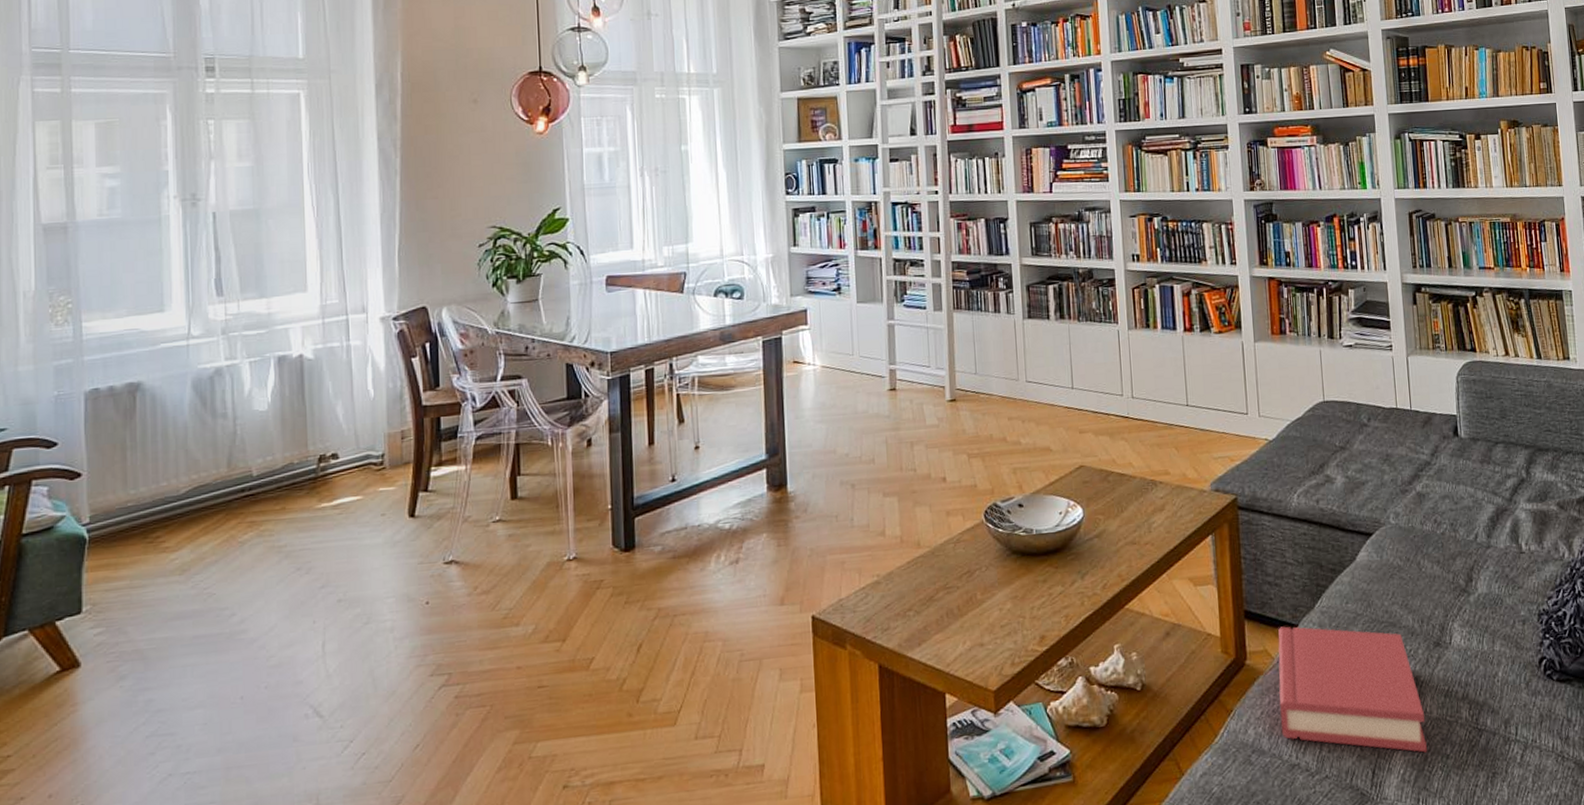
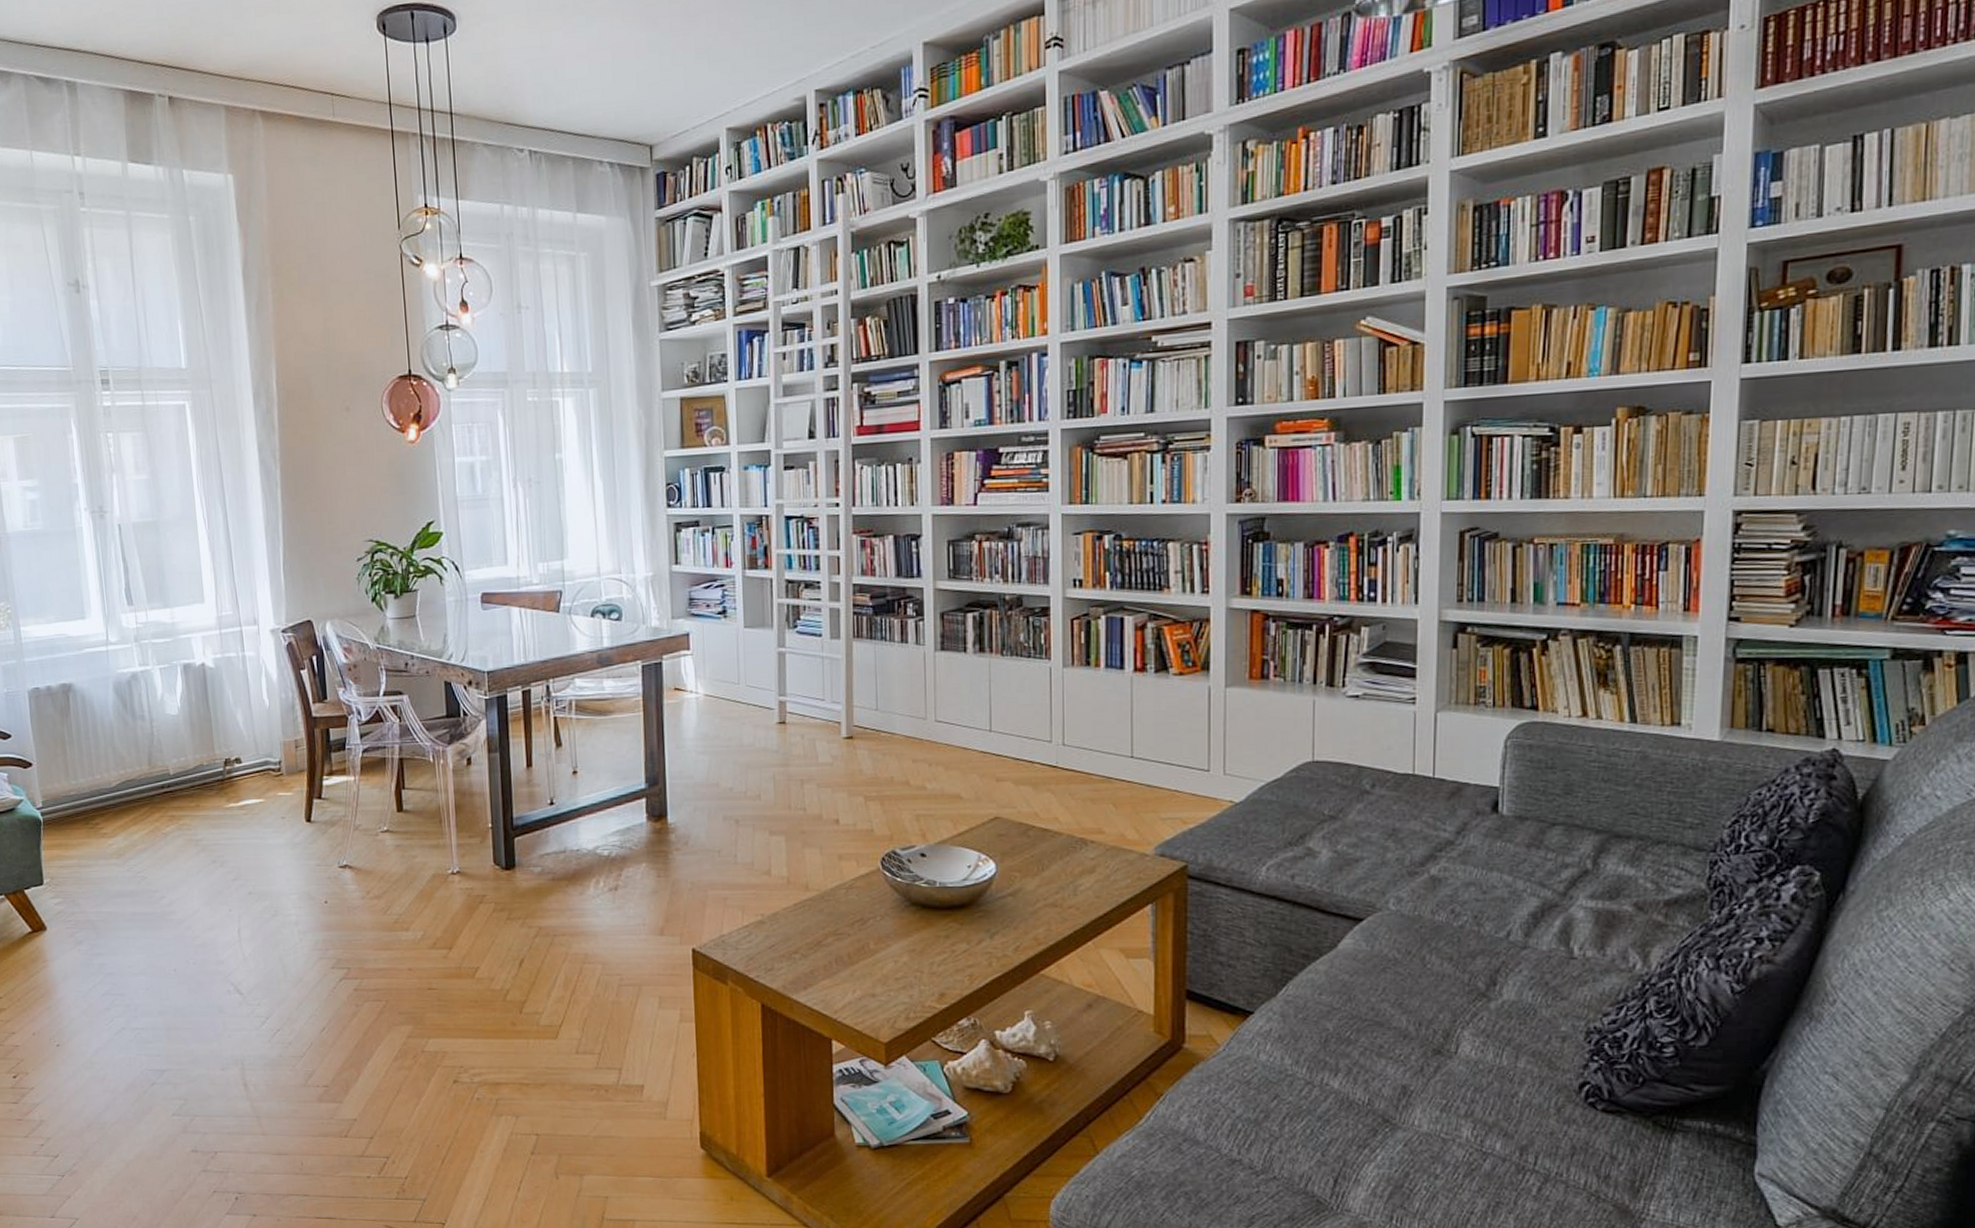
hardback book: present [1277,626,1427,753] -> none [1222,1012,1410,1168]

